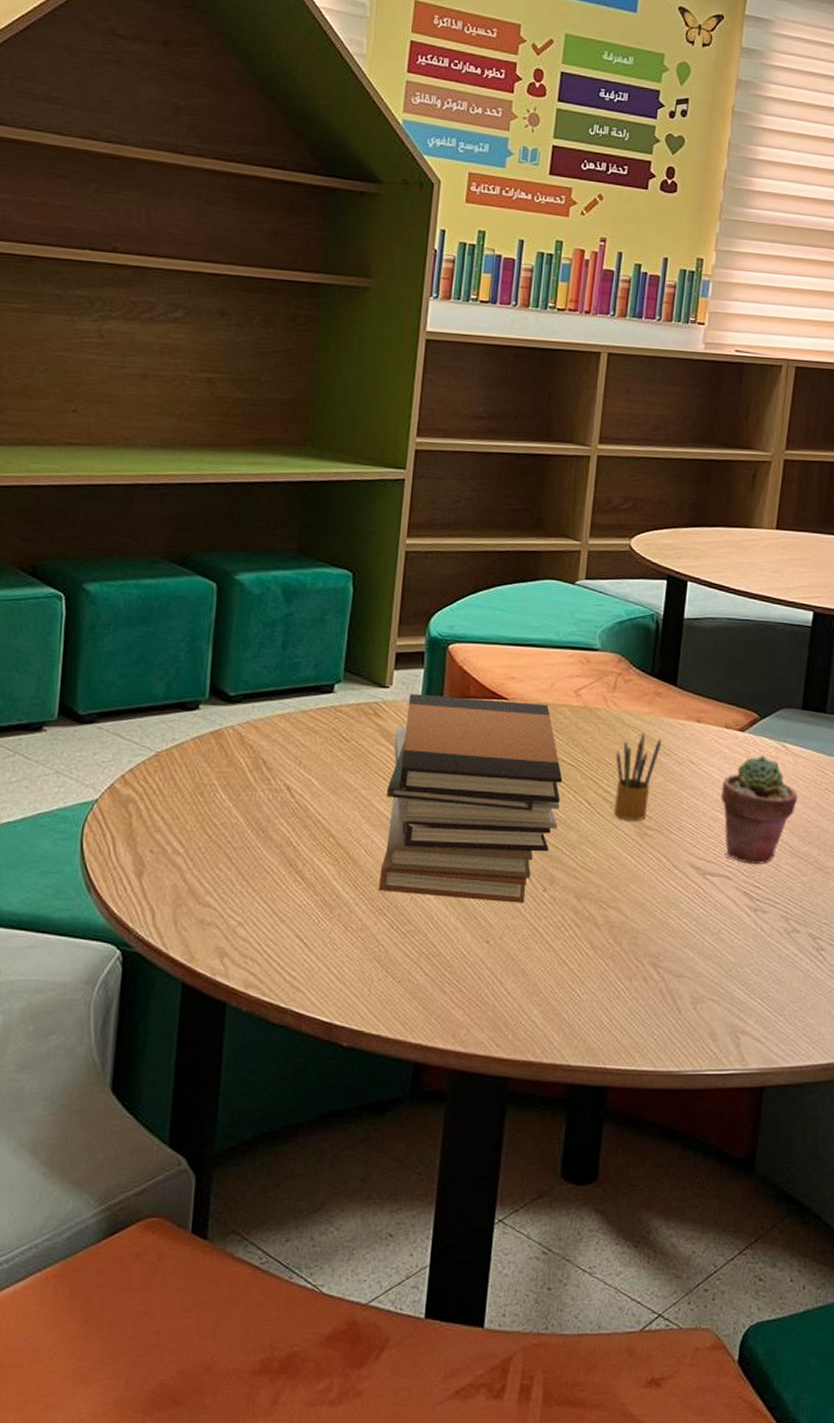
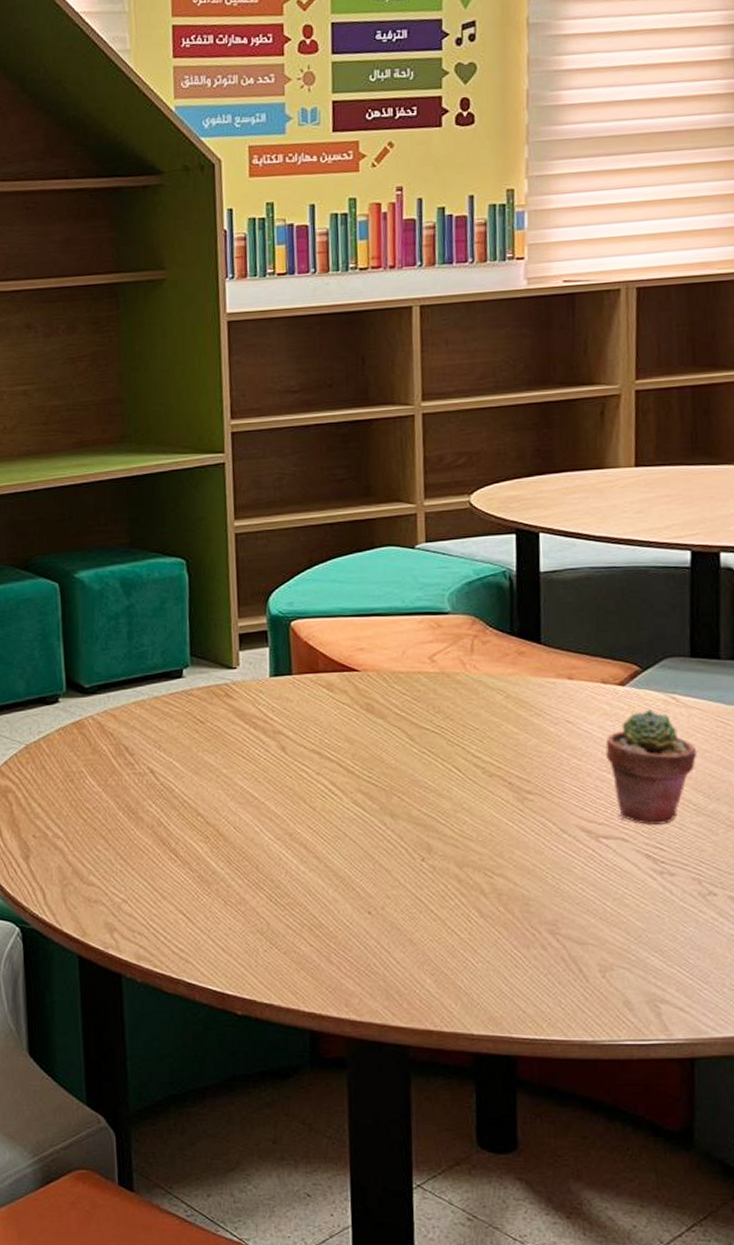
book stack: present [379,694,563,903] -> none [247,672,428,874]
pencil box: present [613,732,662,821] -> none [482,694,532,786]

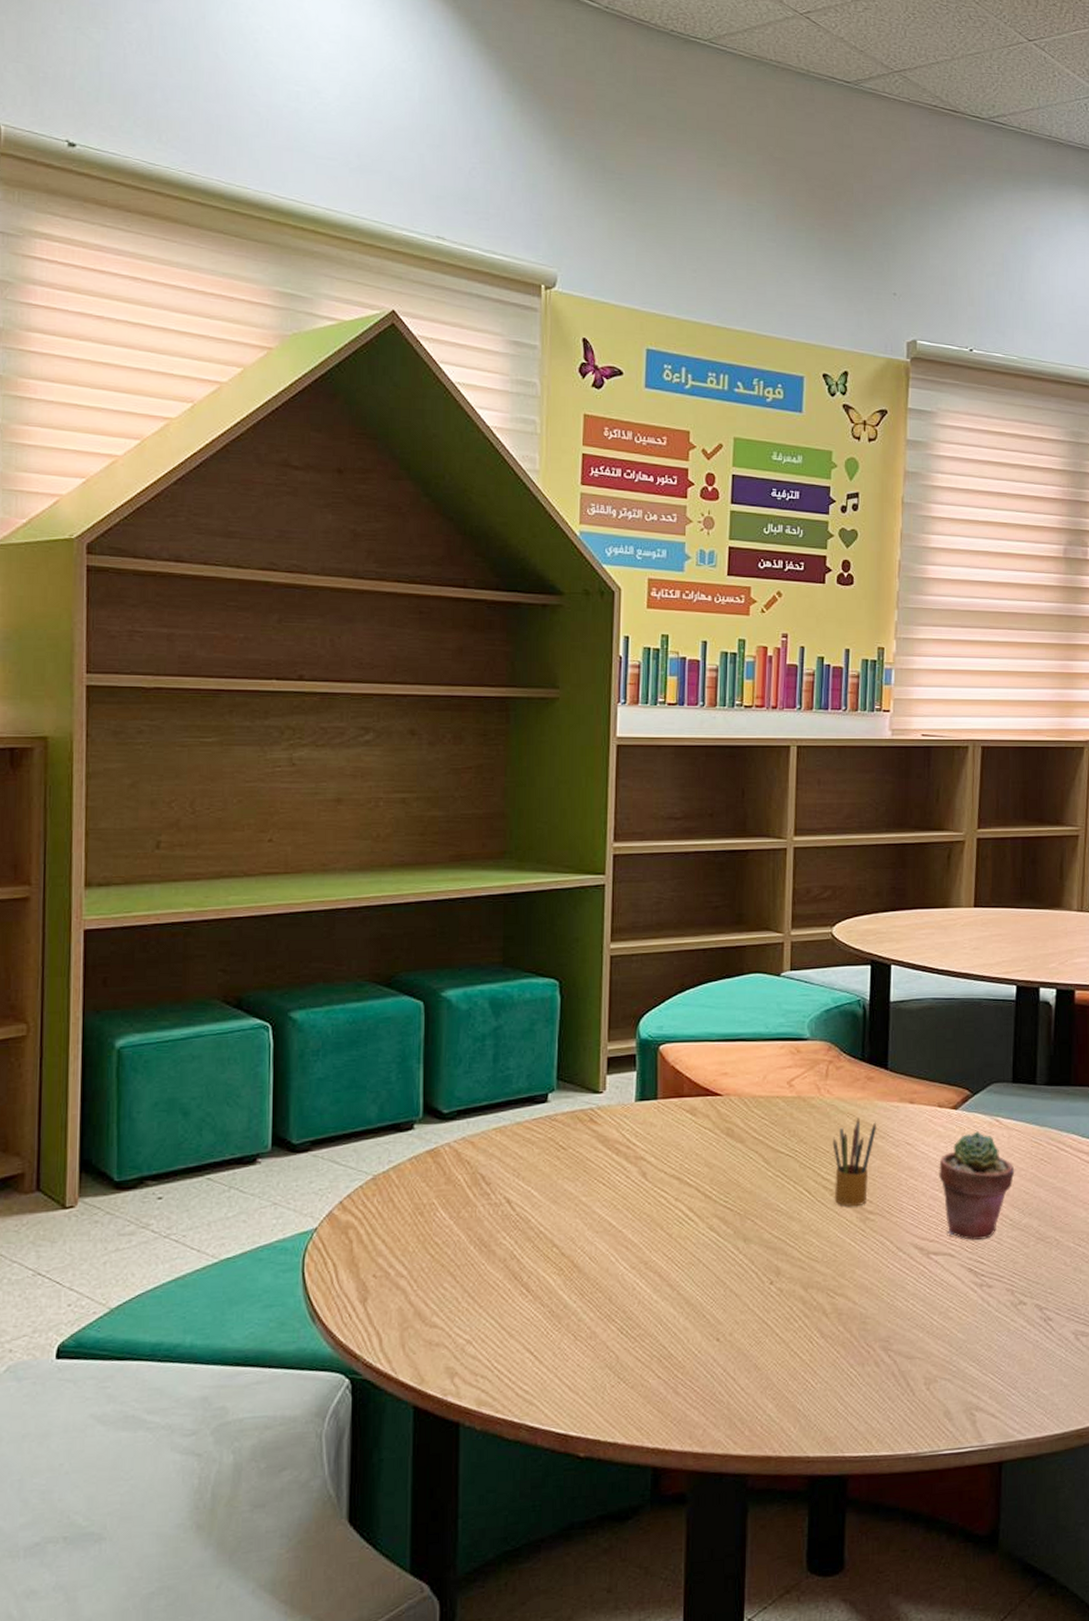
pencil box: none [482,694,532,786] -> present [832,1117,877,1207]

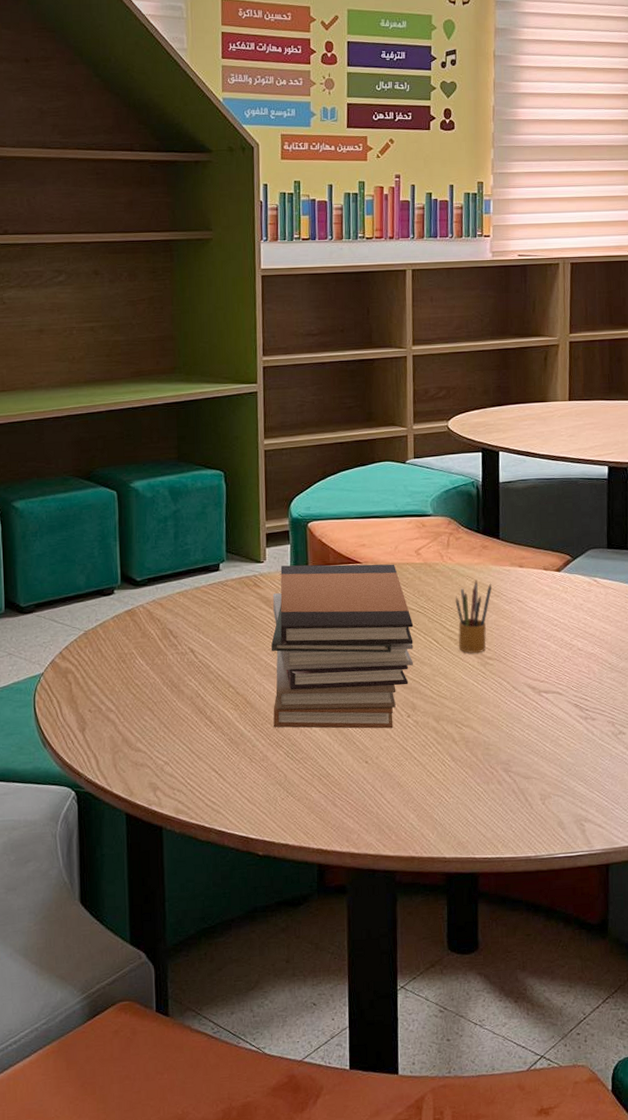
book stack: none [606,1096,782,1299] -> present [271,564,414,729]
potted succulent: present [939,1131,1015,1240] -> none [546,590,612,681]

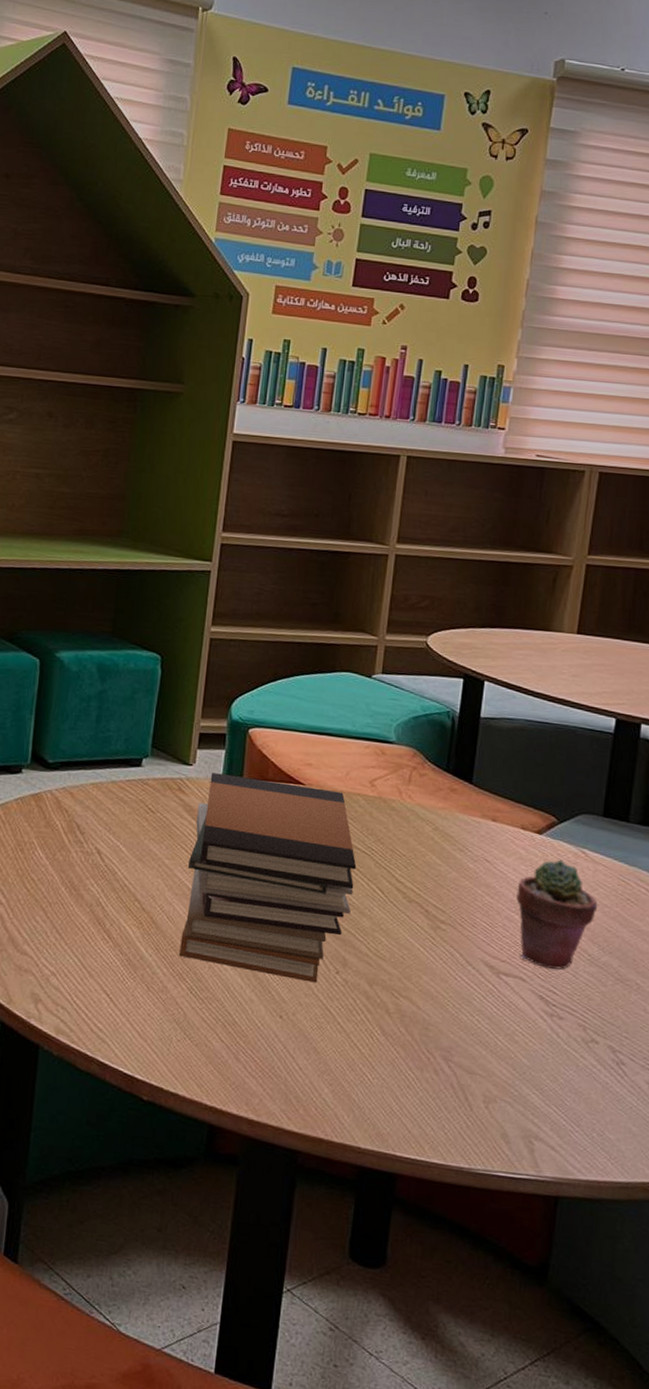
pencil box: present [455,580,492,654] -> none [406,827,457,914]
potted succulent: none [546,590,612,681] -> present [516,859,598,970]

